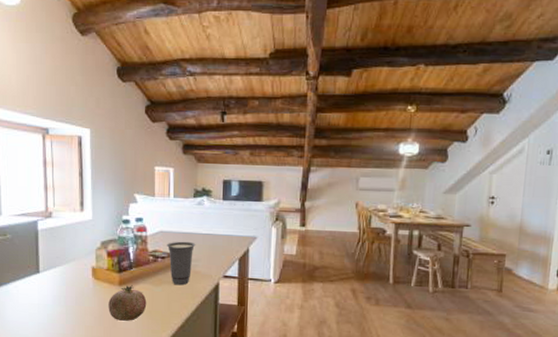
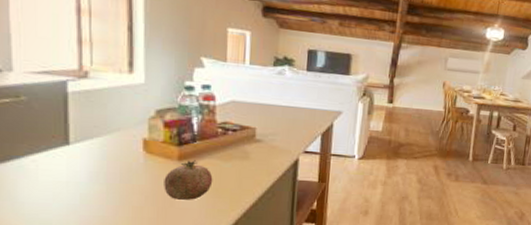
cup: present [166,241,196,286] -> none [239,113,274,161]

